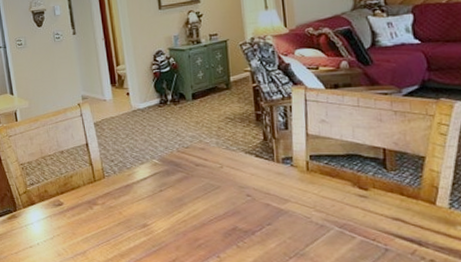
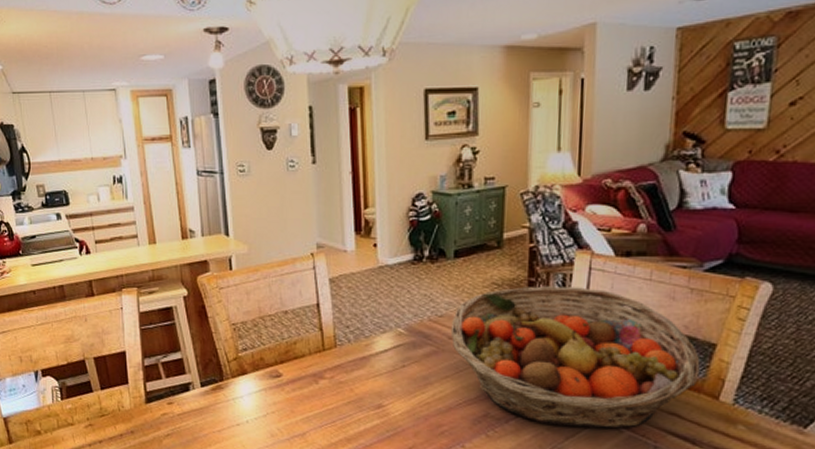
fruit basket: none [196,116,415,235] -> present [450,286,701,429]

